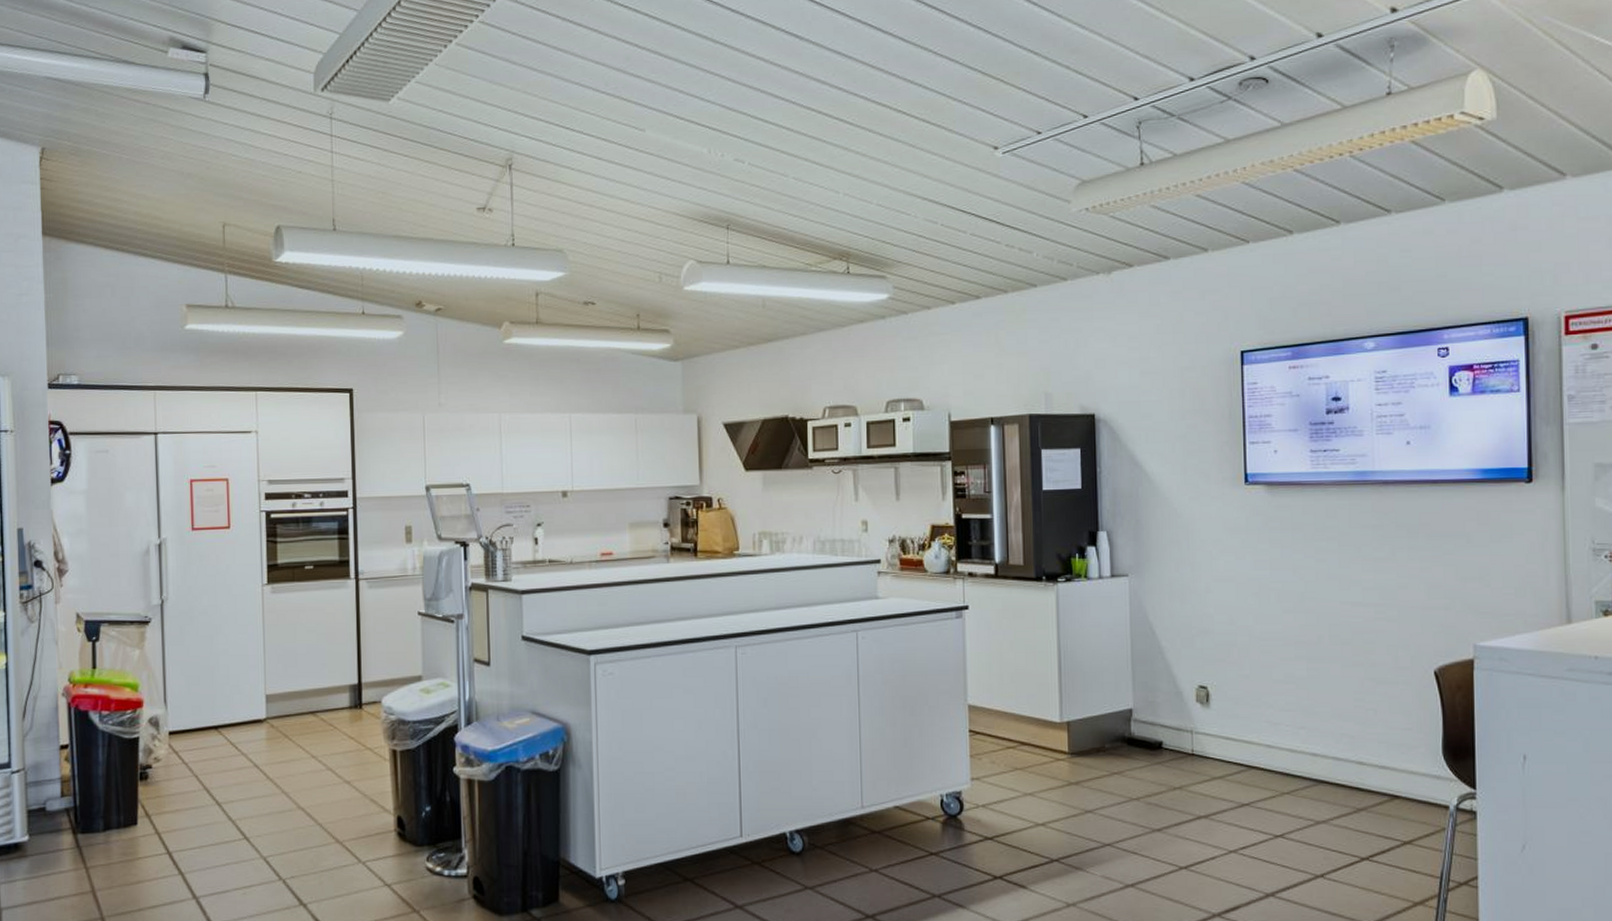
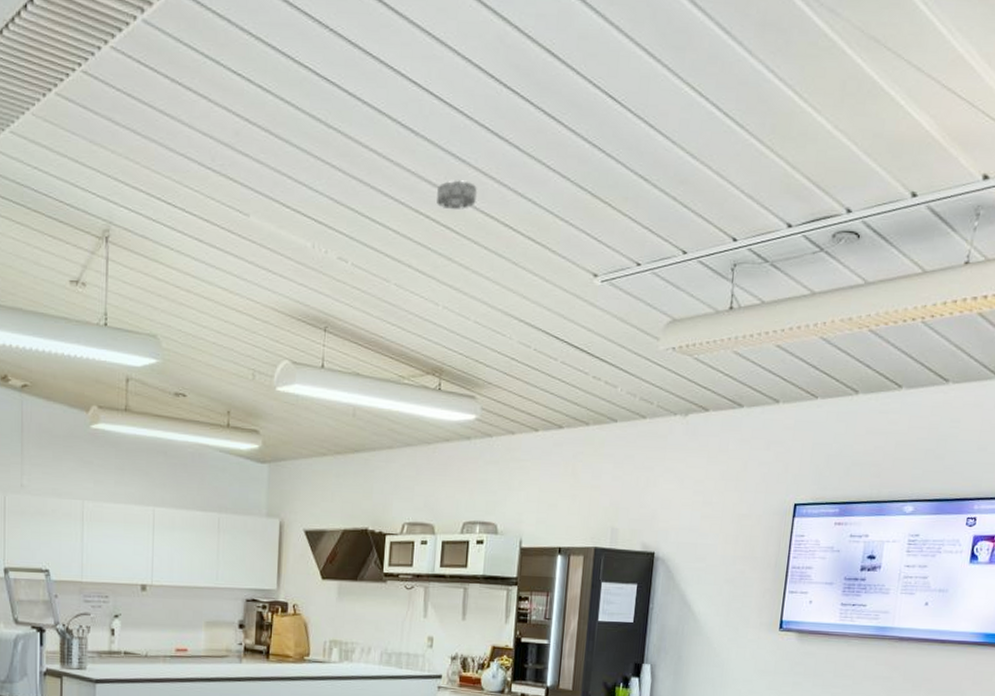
smoke detector: none [827,75,867,103] -> present [436,180,478,210]

